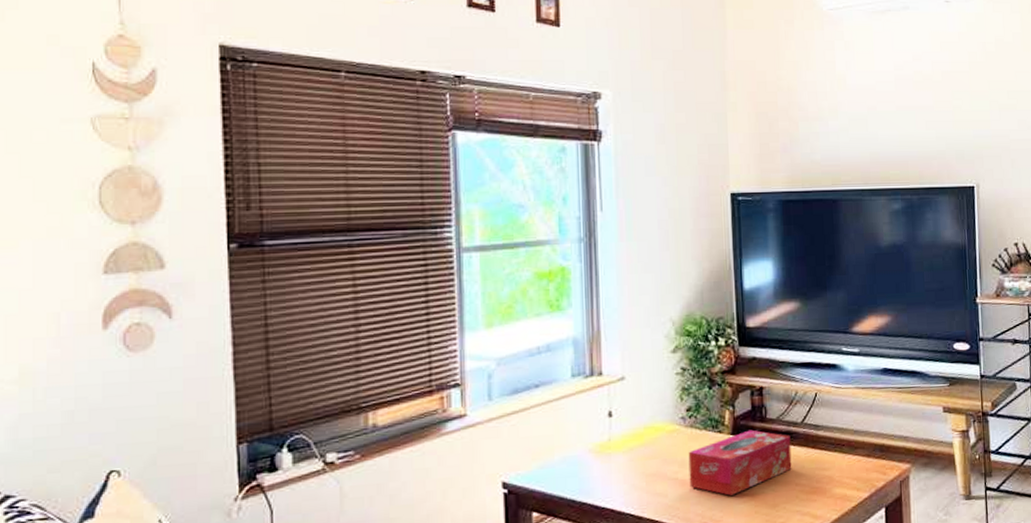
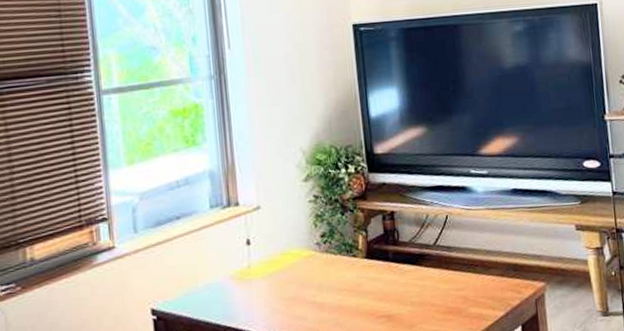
tissue box: present [688,429,792,496] -> none [325,253,427,317]

